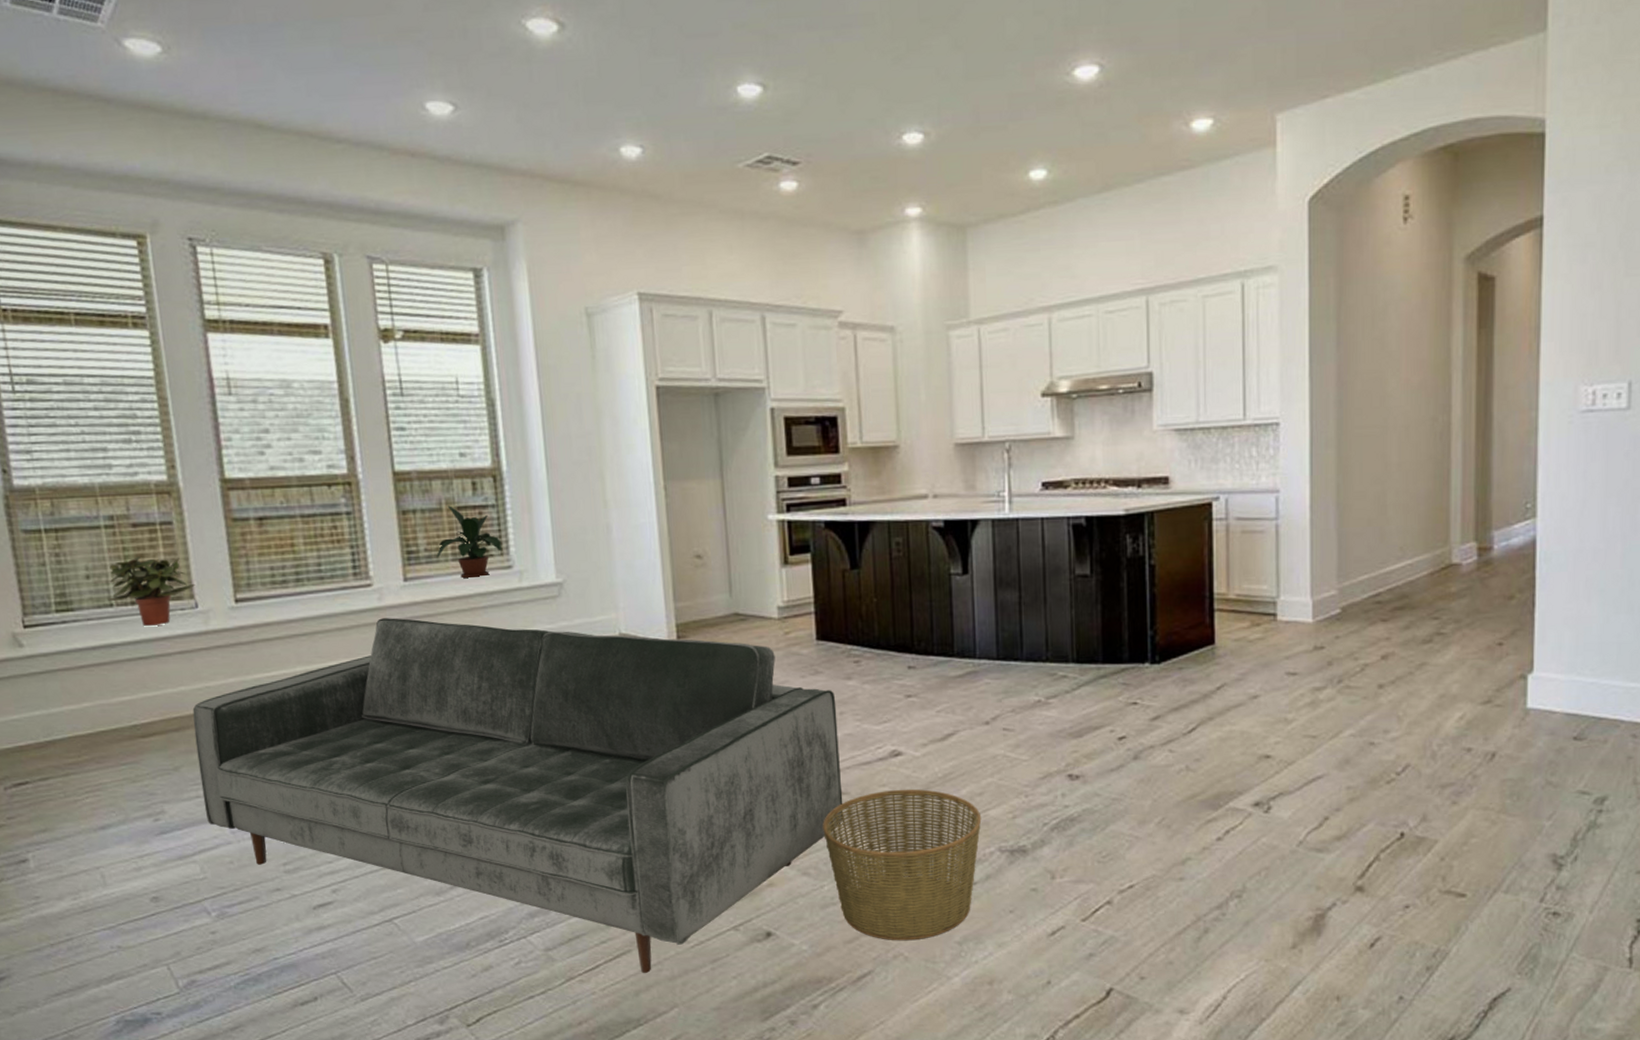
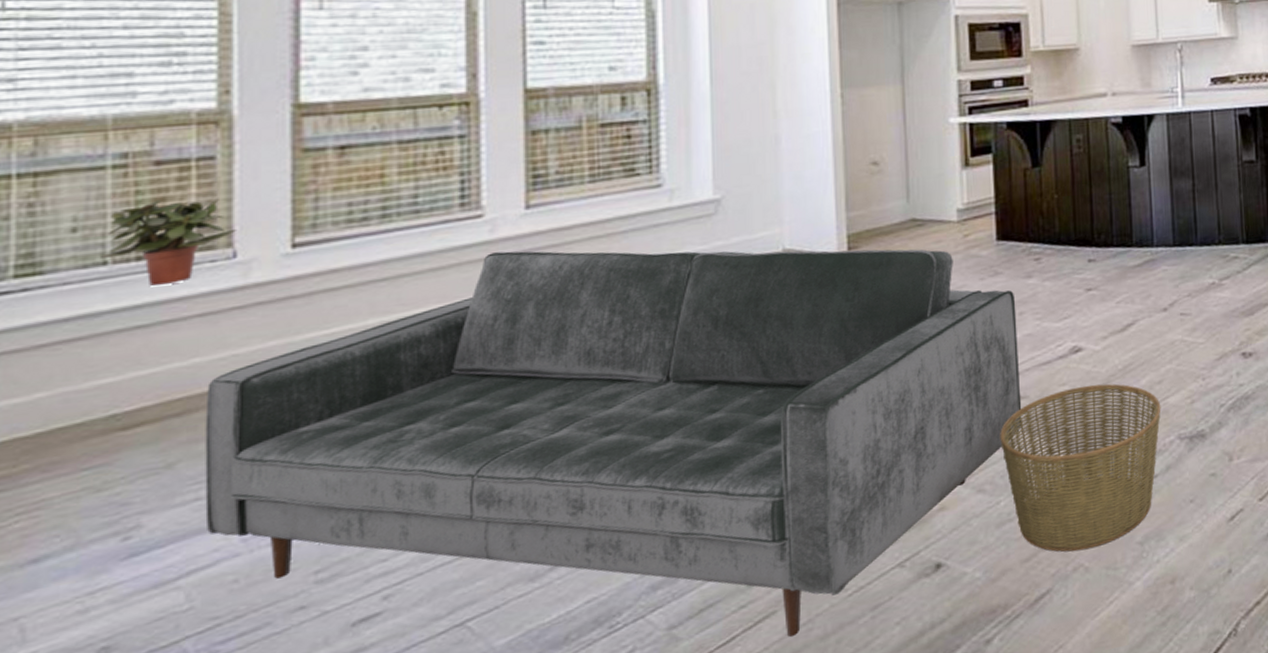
potted plant: present [436,506,502,579] -> none [570,123,651,201]

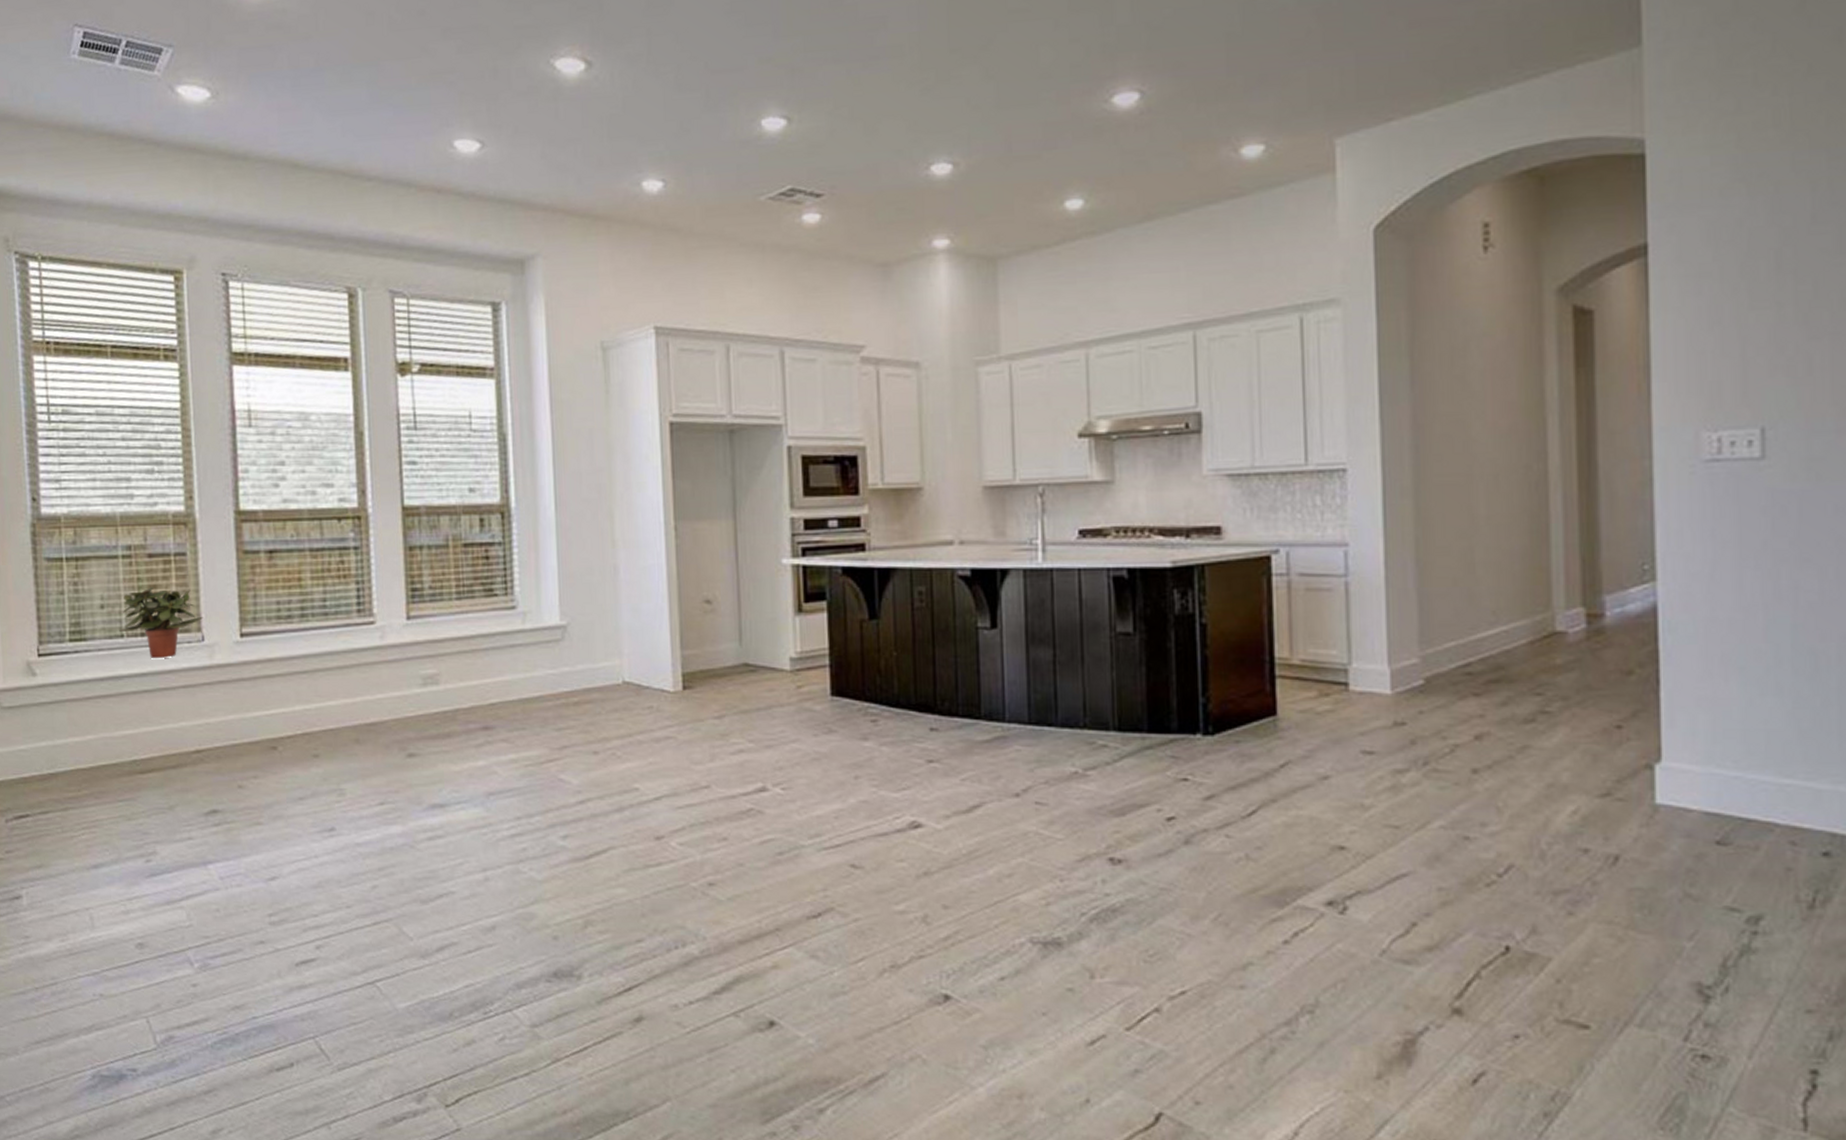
sofa: present [205,249,1022,638] -> none [191,657,857,1061]
basket: present [1000,383,1161,552] -> none [834,865,1011,1041]

